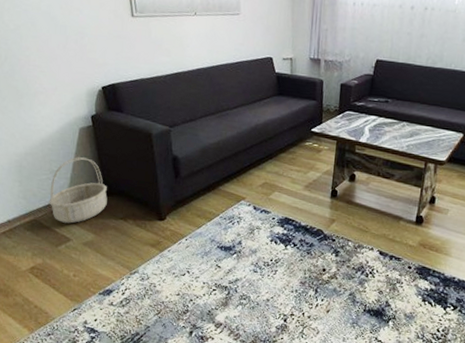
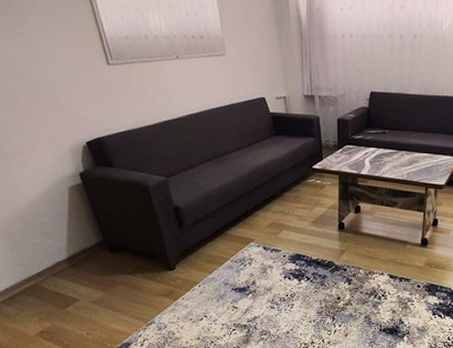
basket: present [49,157,107,224] -> none [47,217,111,284]

